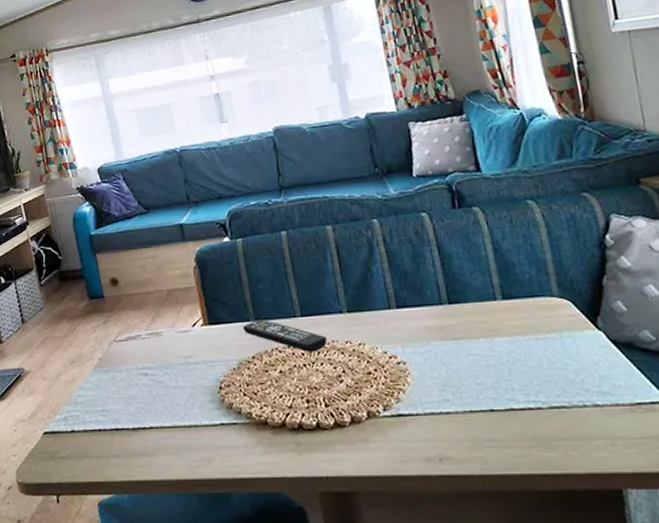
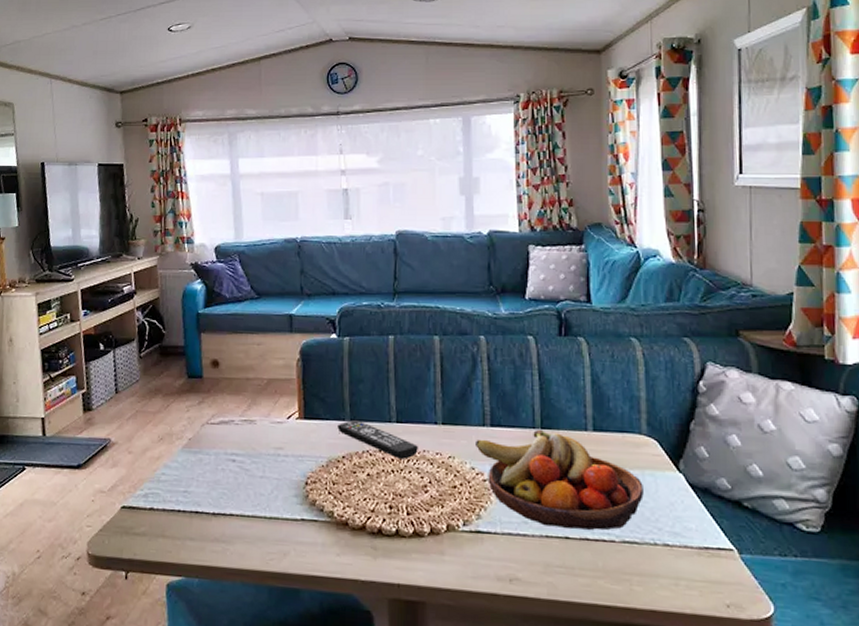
fruit bowl: none [384,304,565,402] -> present [476,429,644,531]

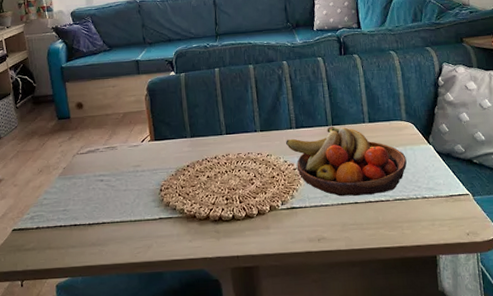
remote control: present [337,420,418,459] -> none [181,137,244,162]

